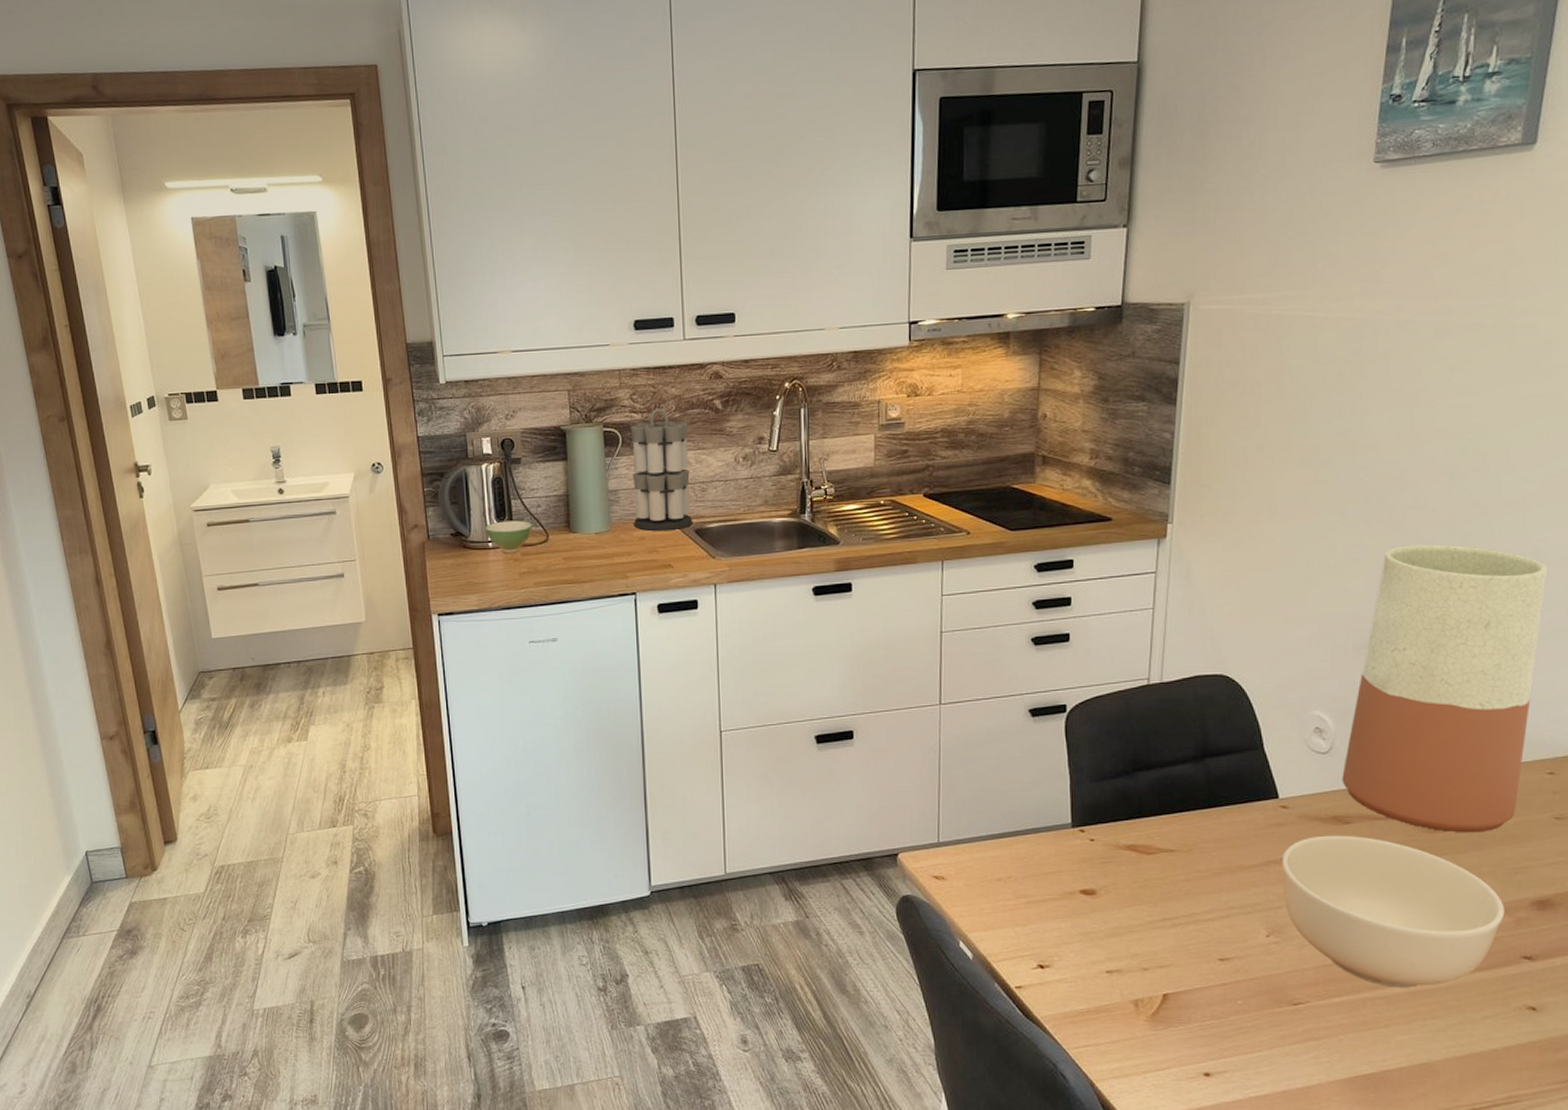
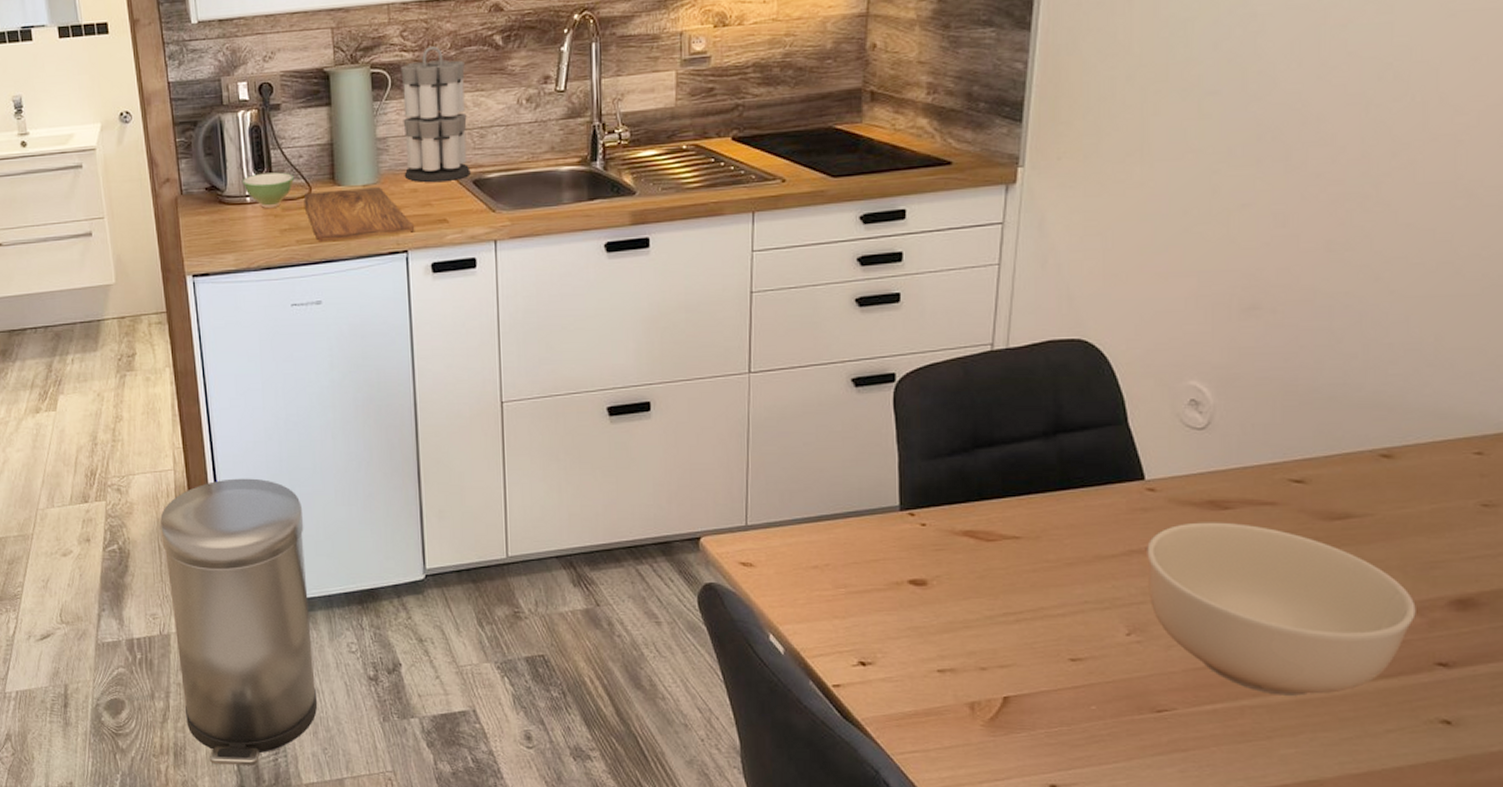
pedal bin: none [404,803,550,1074] -> present [159,478,317,766]
cutting board: none [541,535,643,585] -> present [303,187,415,243]
vase: present [1342,544,1548,833] -> none [1222,187,1483,521]

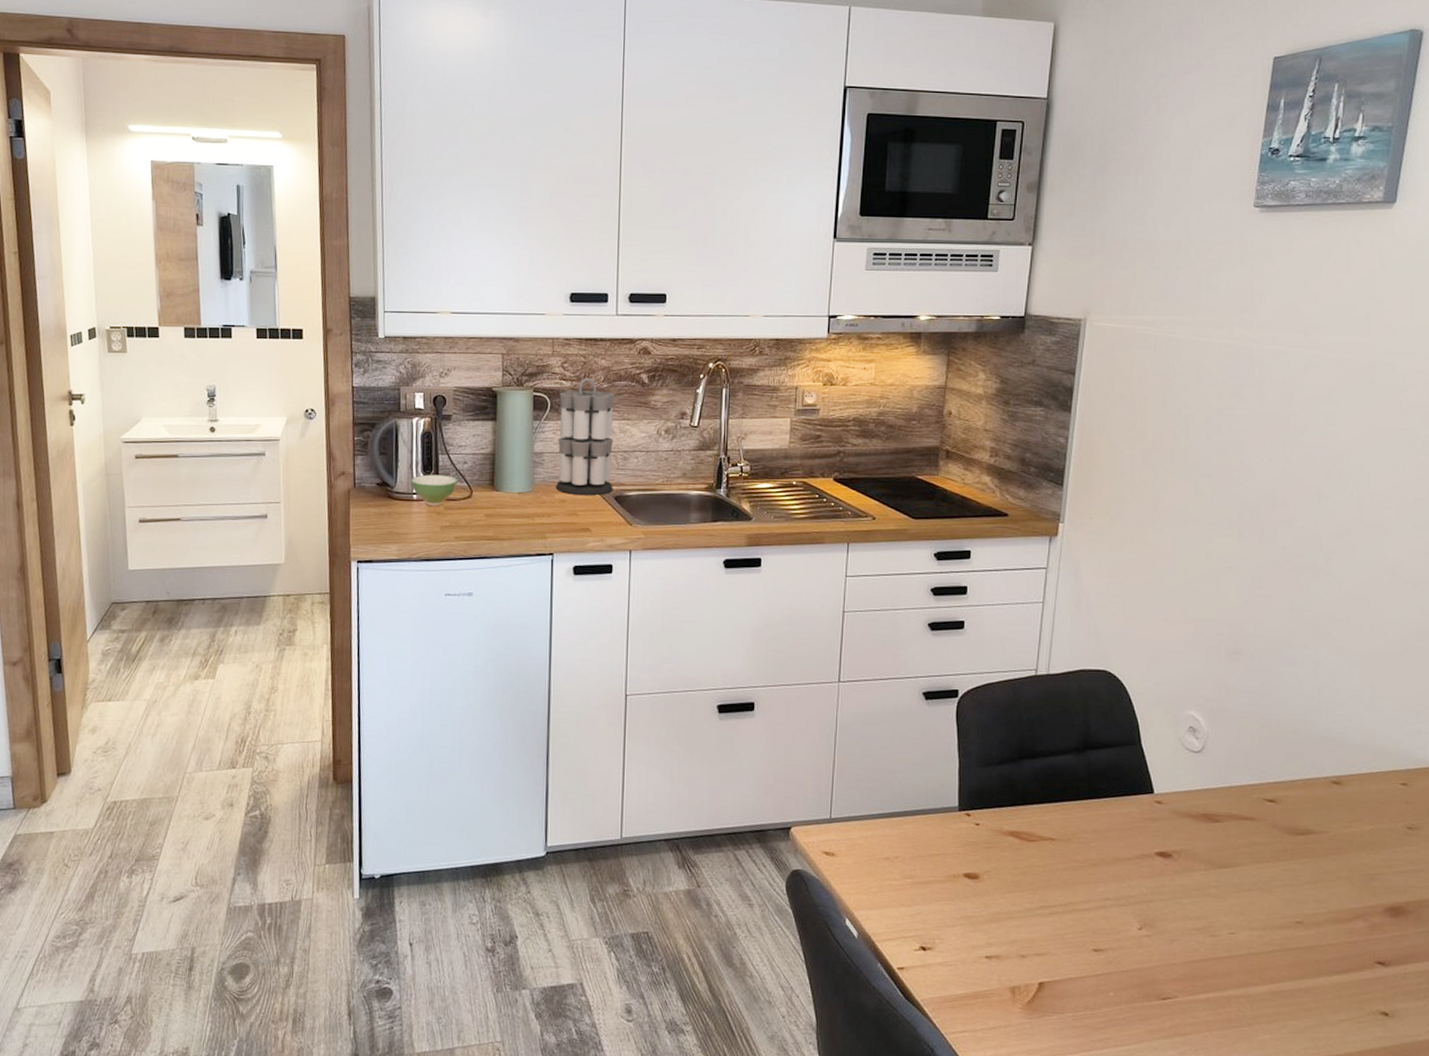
pedal bin: present [159,478,317,766] -> none [302,752,439,1034]
cutting board: present [303,187,415,243] -> none [464,495,561,541]
bowl: present [1147,522,1416,696] -> none [1155,832,1360,988]

